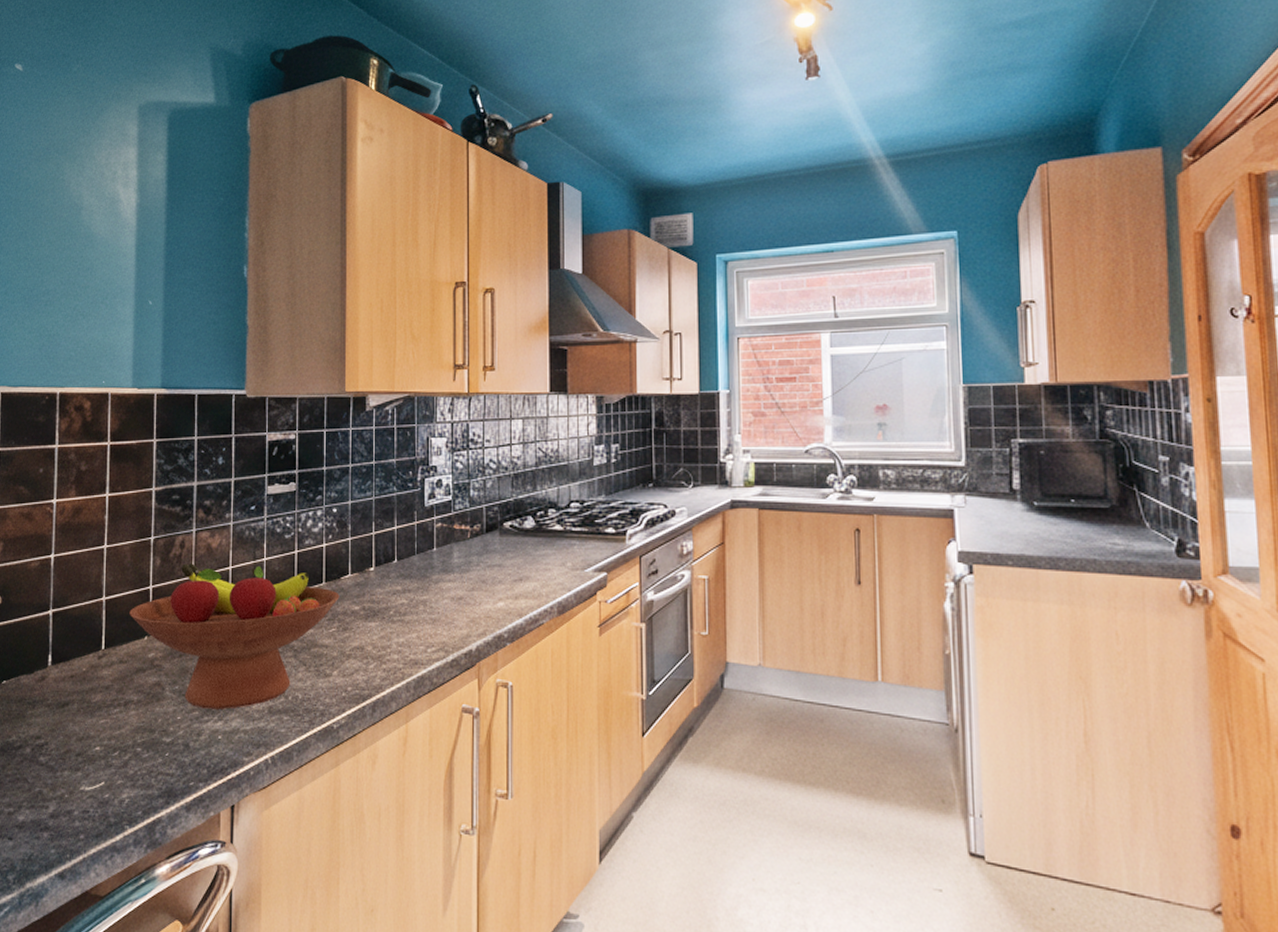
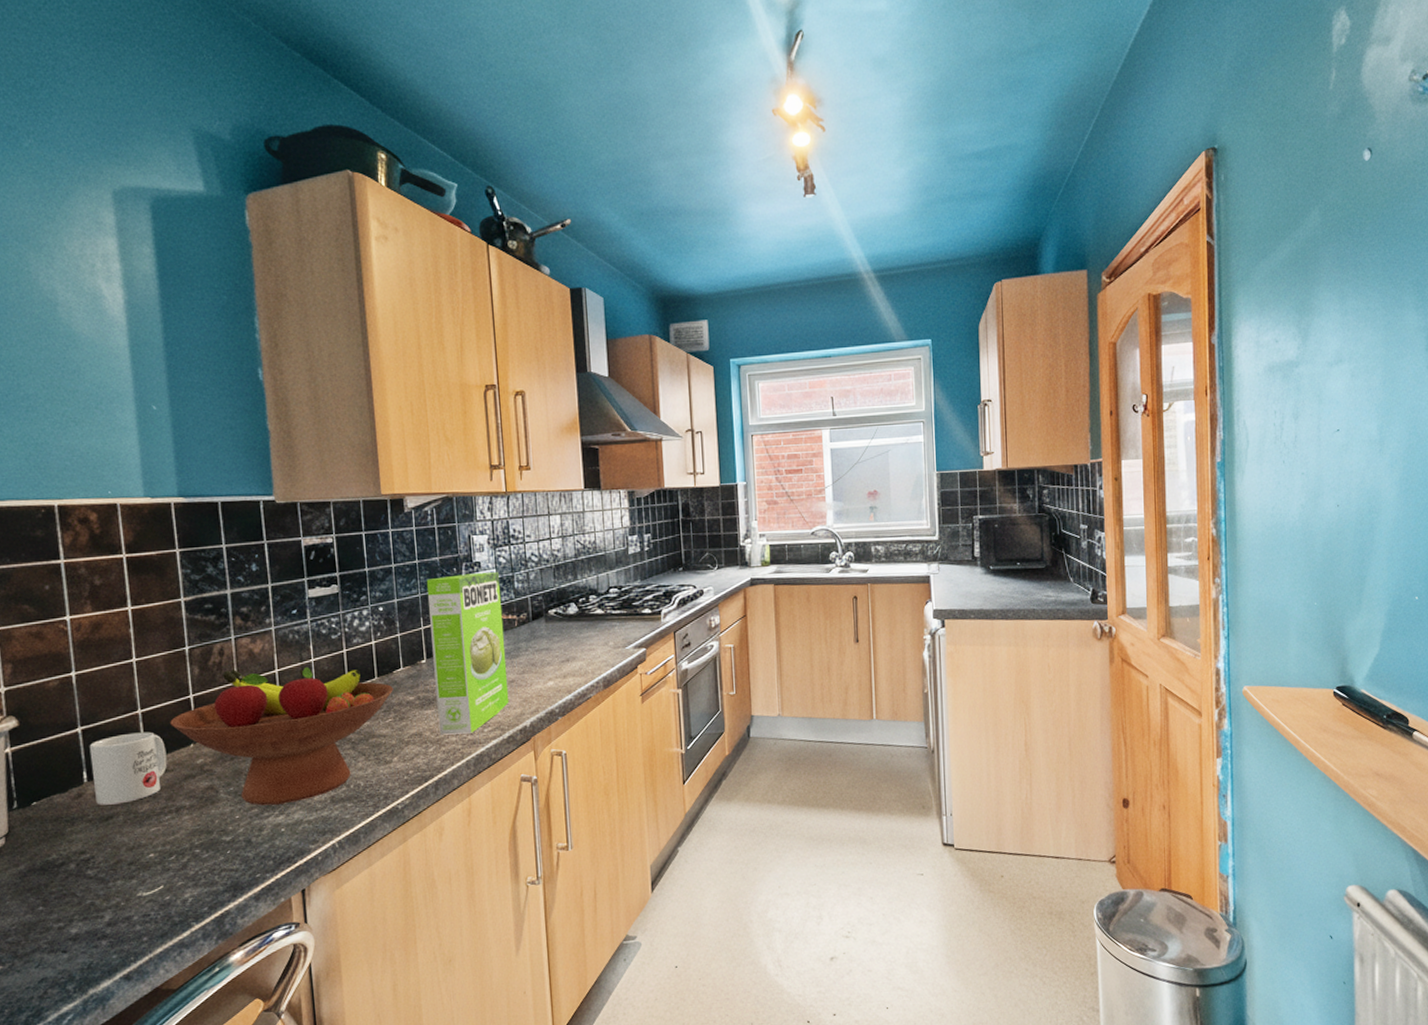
mug: none [56,619,123,691] -> present [89,731,167,805]
cake mix box: none [381,478,456,652] -> present [426,572,509,735]

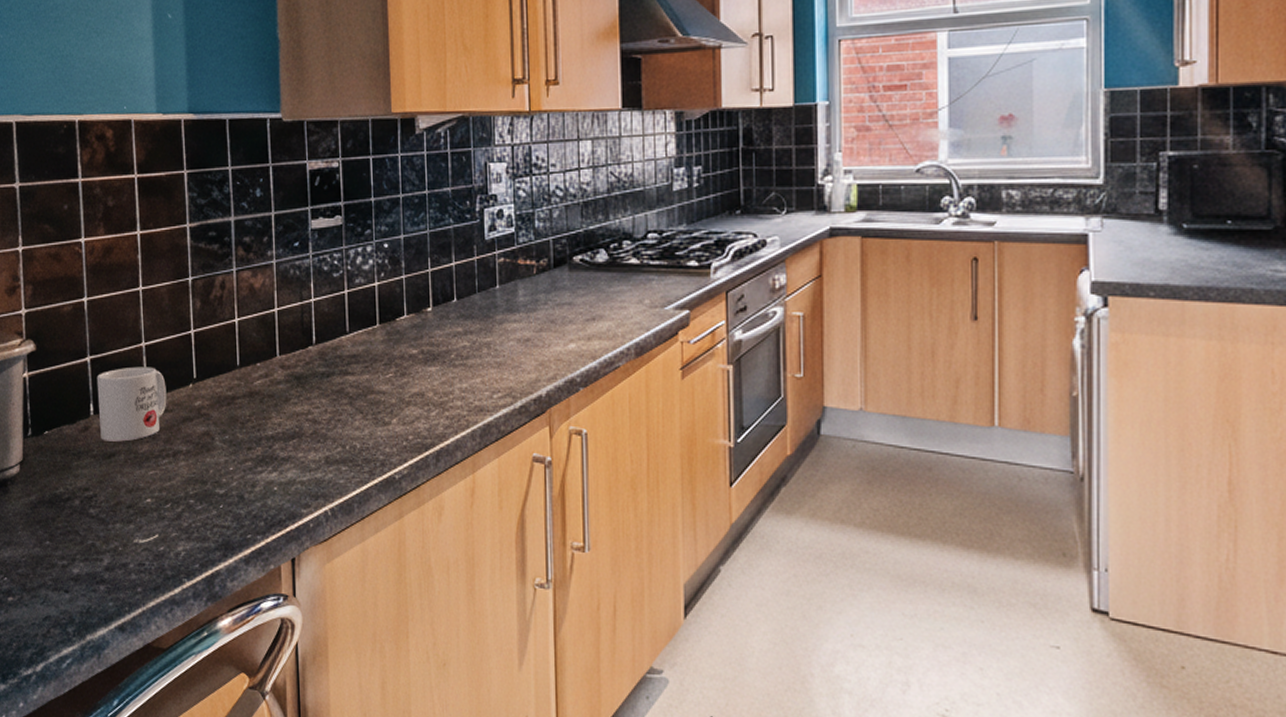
fruit bowl: present [170,667,393,806] -> none [171,305,396,460]
cake mix box: present [426,572,509,735] -> none [436,208,523,398]

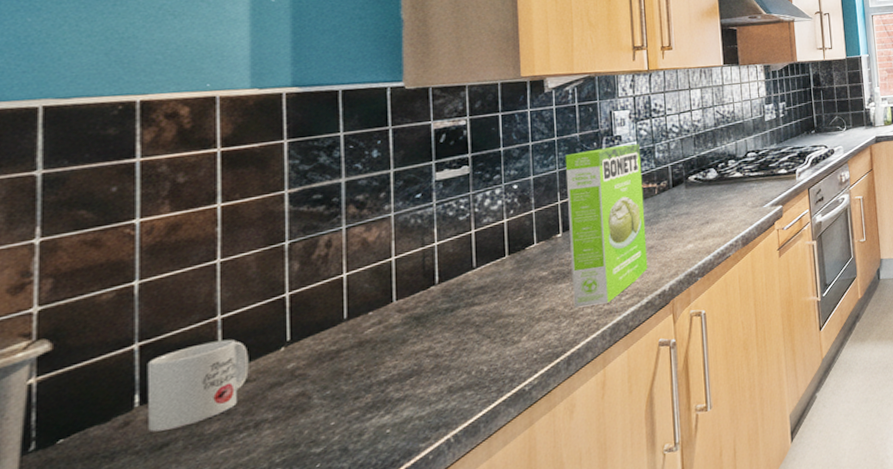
cake mix box: none [436,208,523,398] -> present [564,144,648,309]

